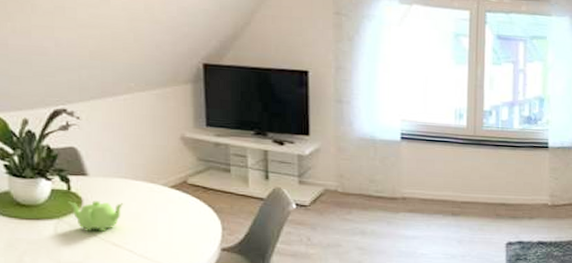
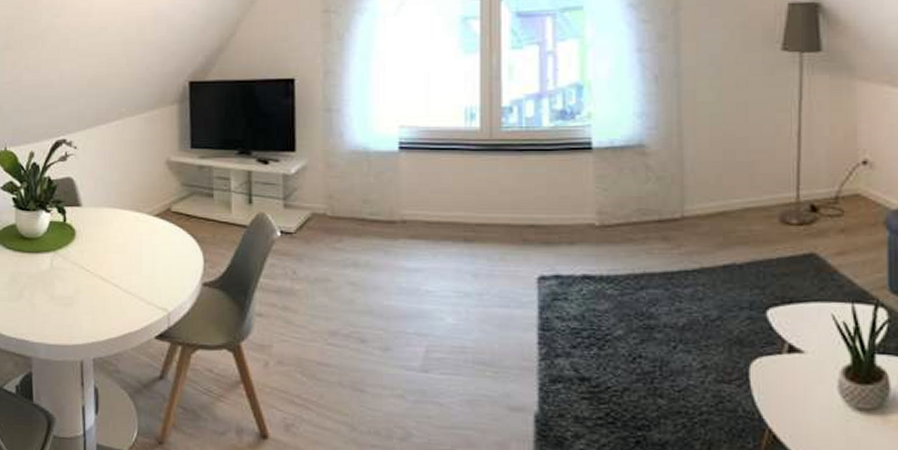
teapot: present [67,201,124,232] -> none [63,232,112,265]

